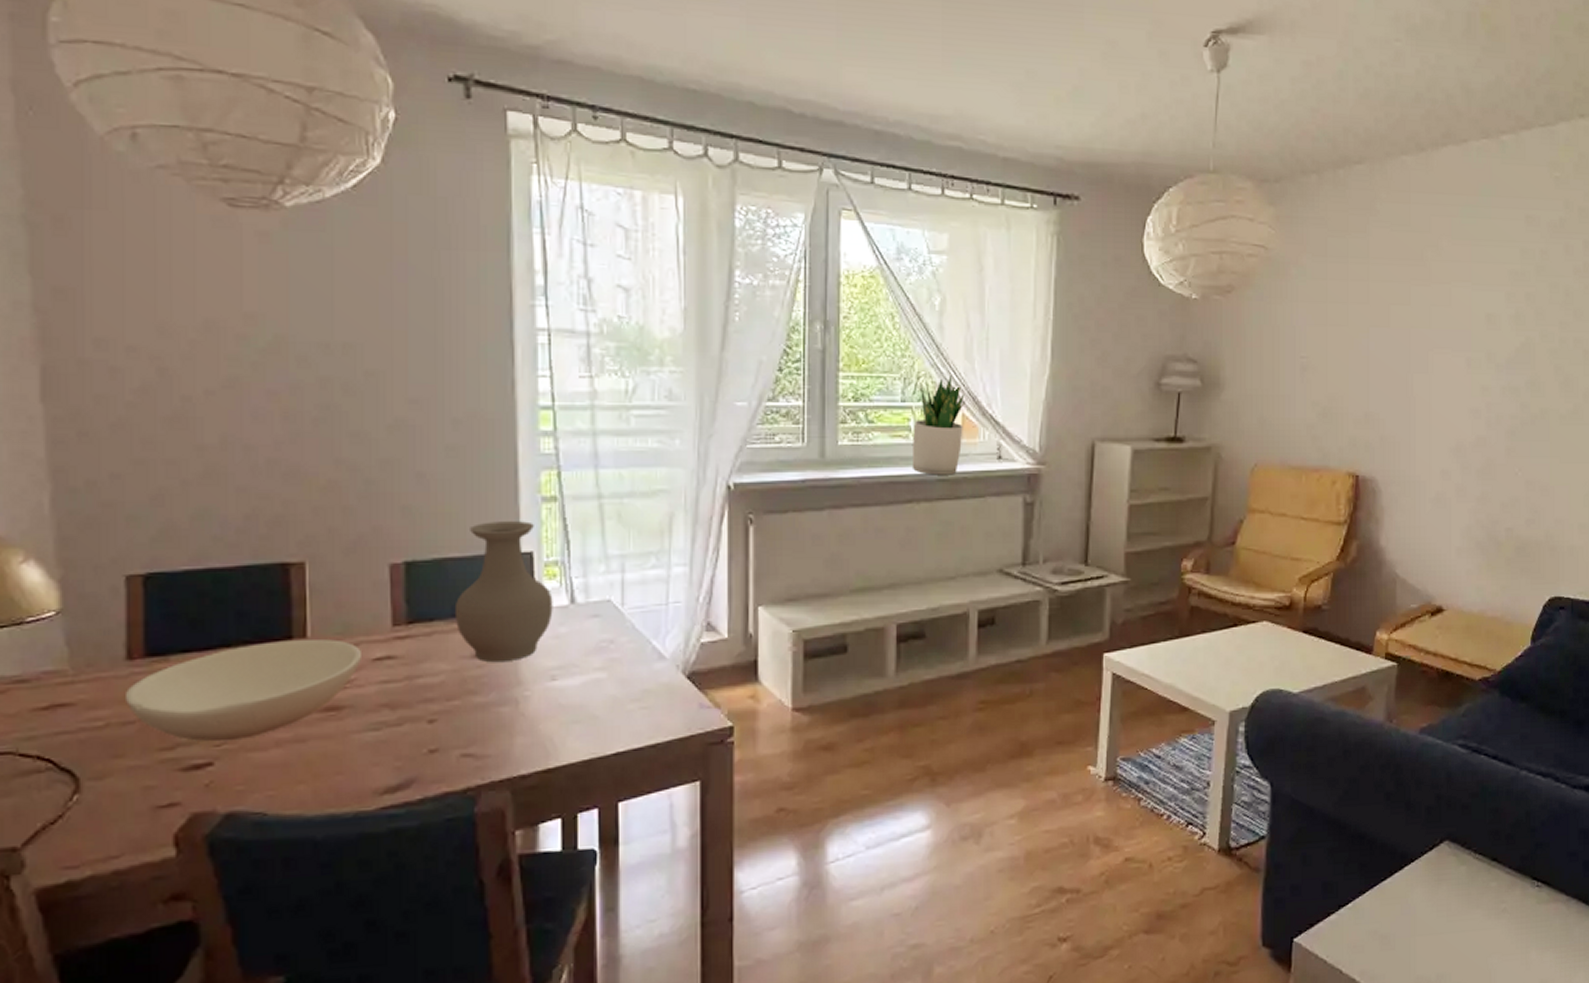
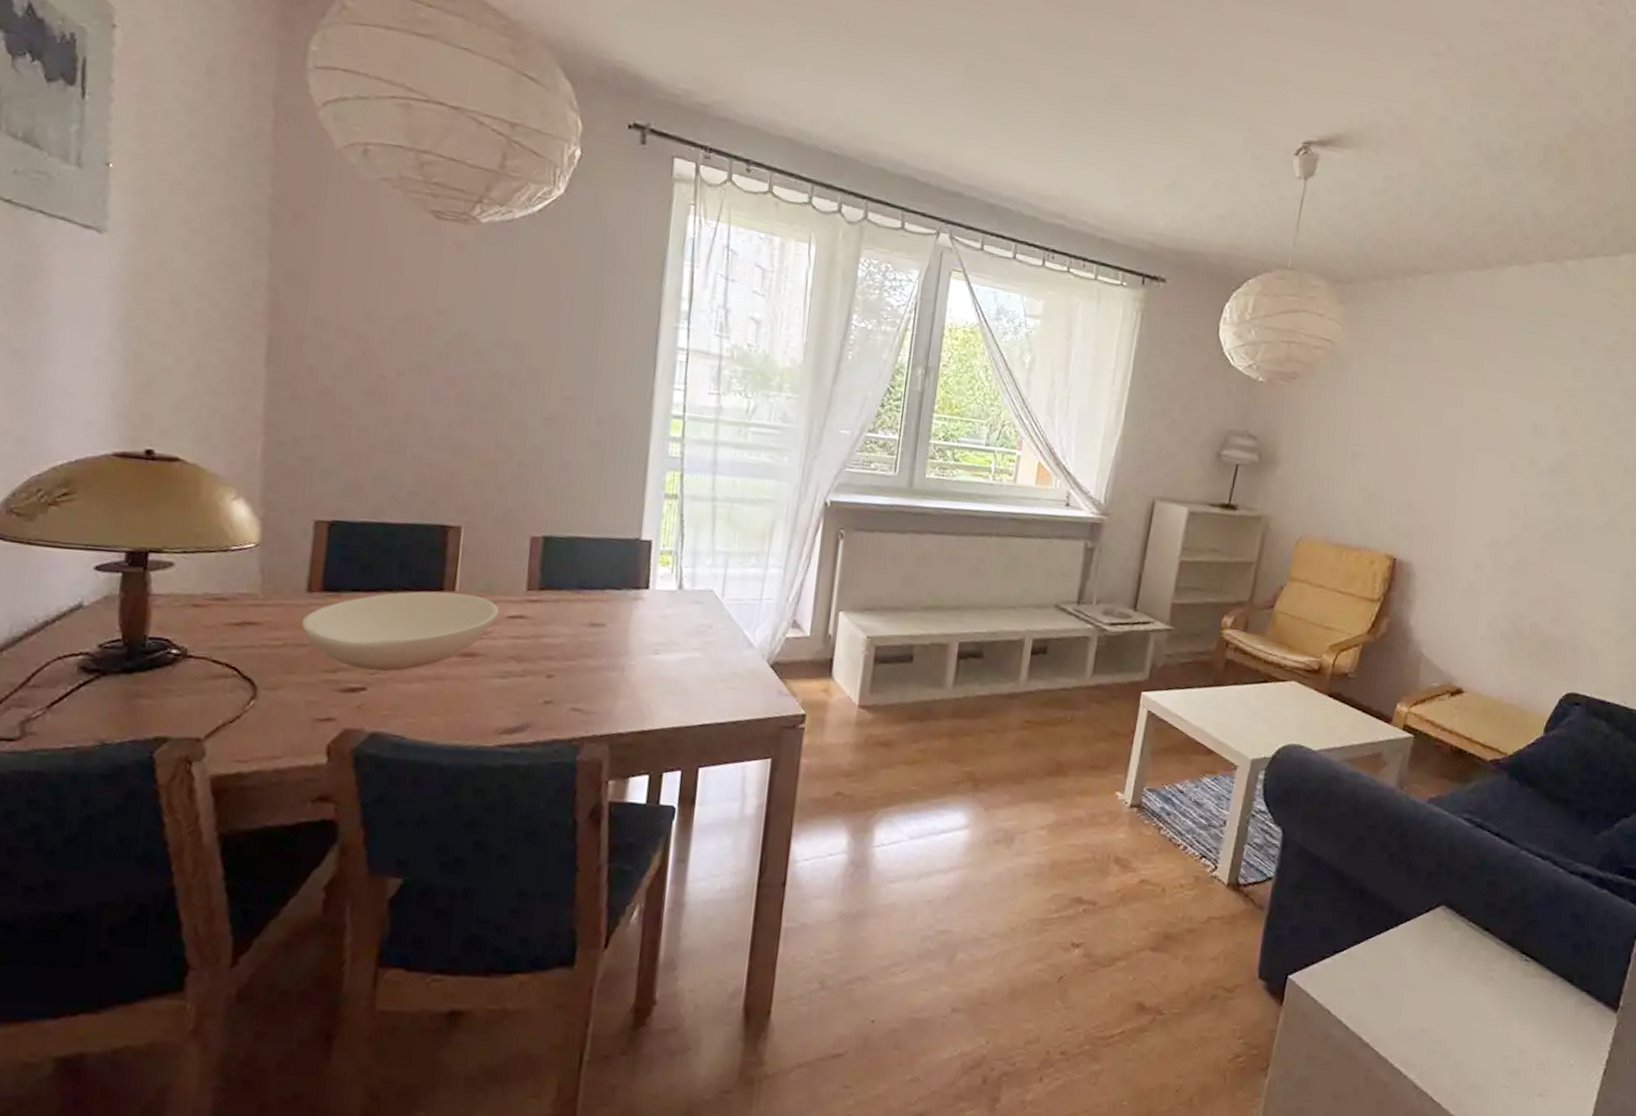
vase: present [454,521,553,663] -> none [579,510,664,633]
planter: present [912,375,966,475] -> none [988,427,1044,516]

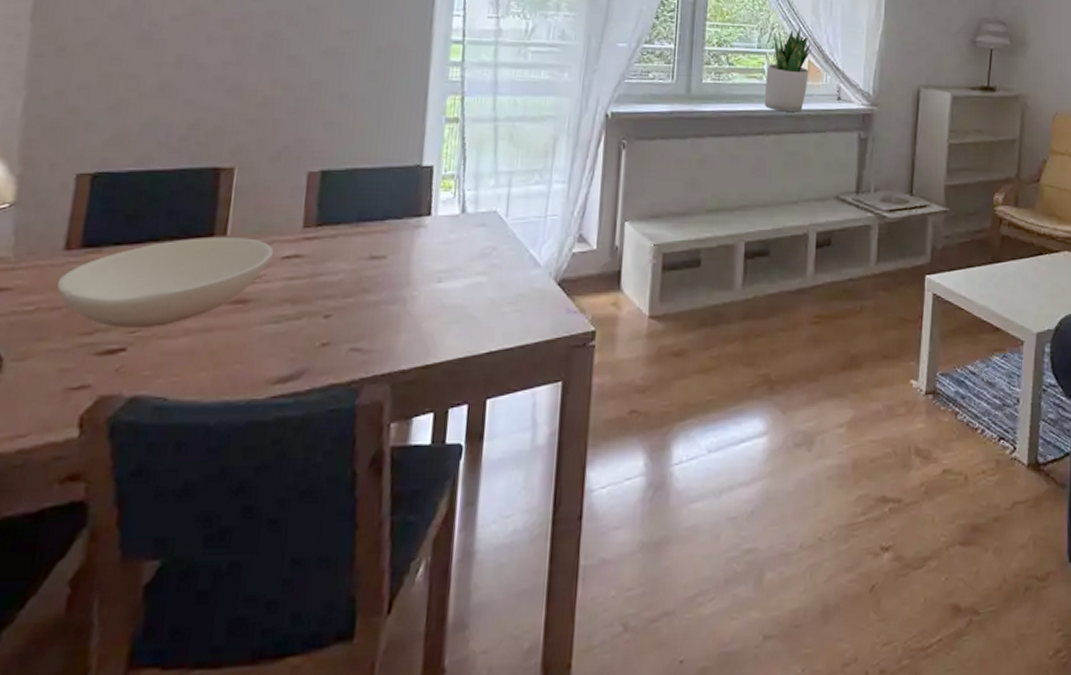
planter: none [988,427,1044,516] -> present [764,27,812,112]

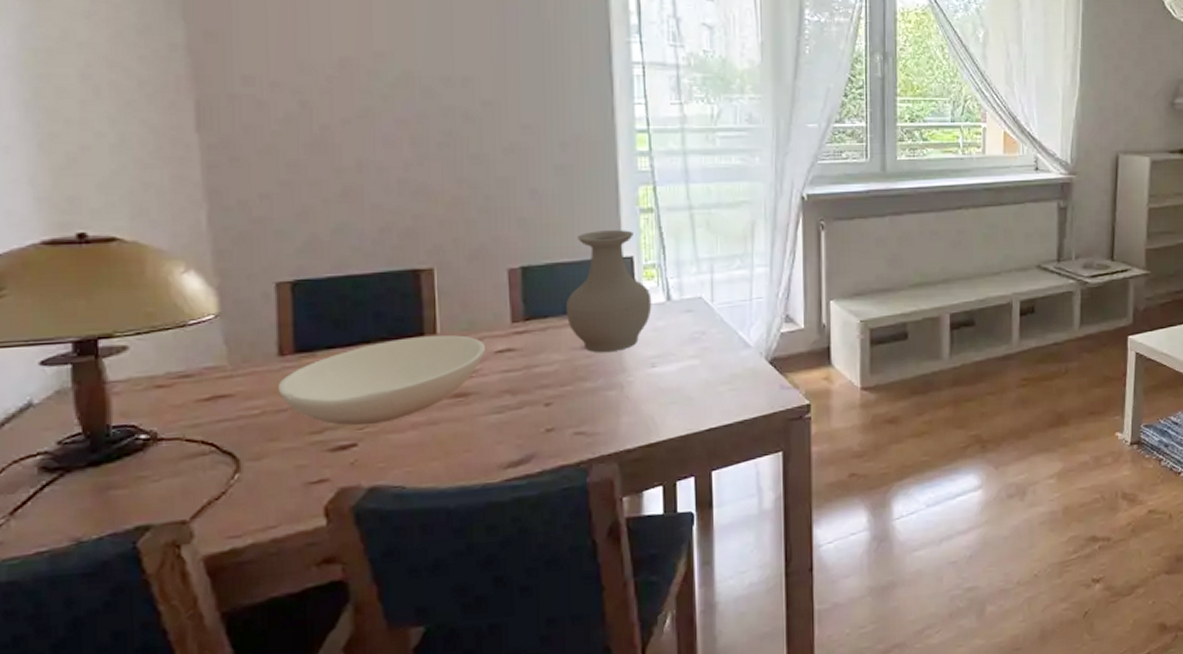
vase: none [358,138,447,264] -> present [565,230,652,353]
planter: present [764,27,812,112] -> none [961,98,1007,185]

